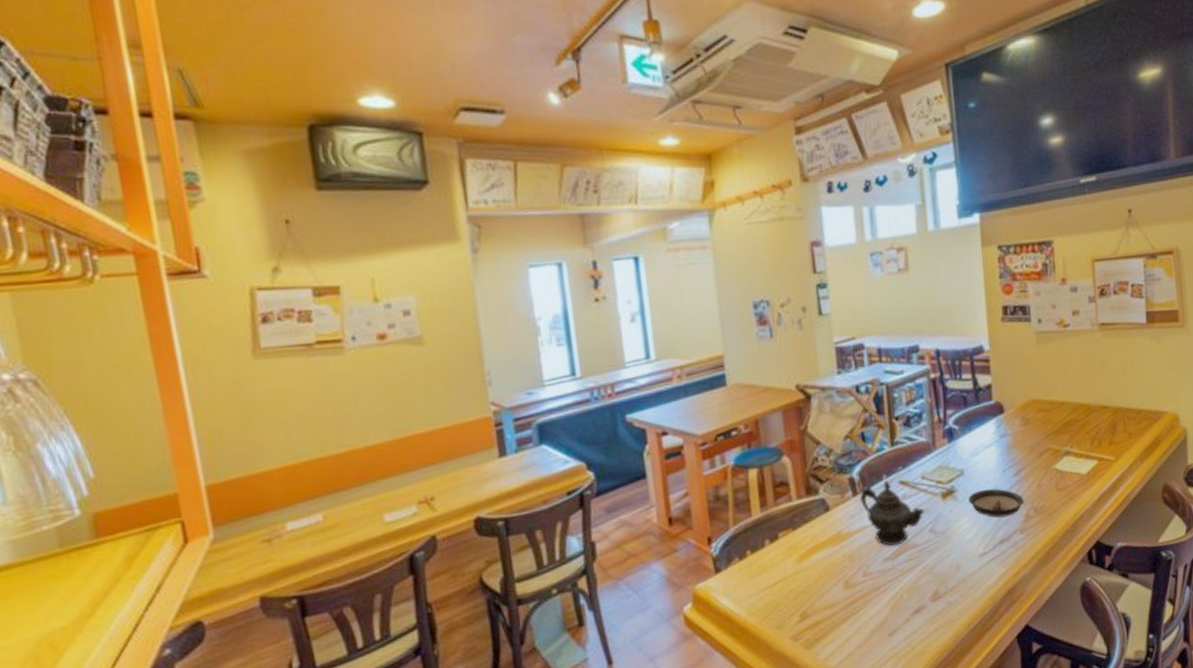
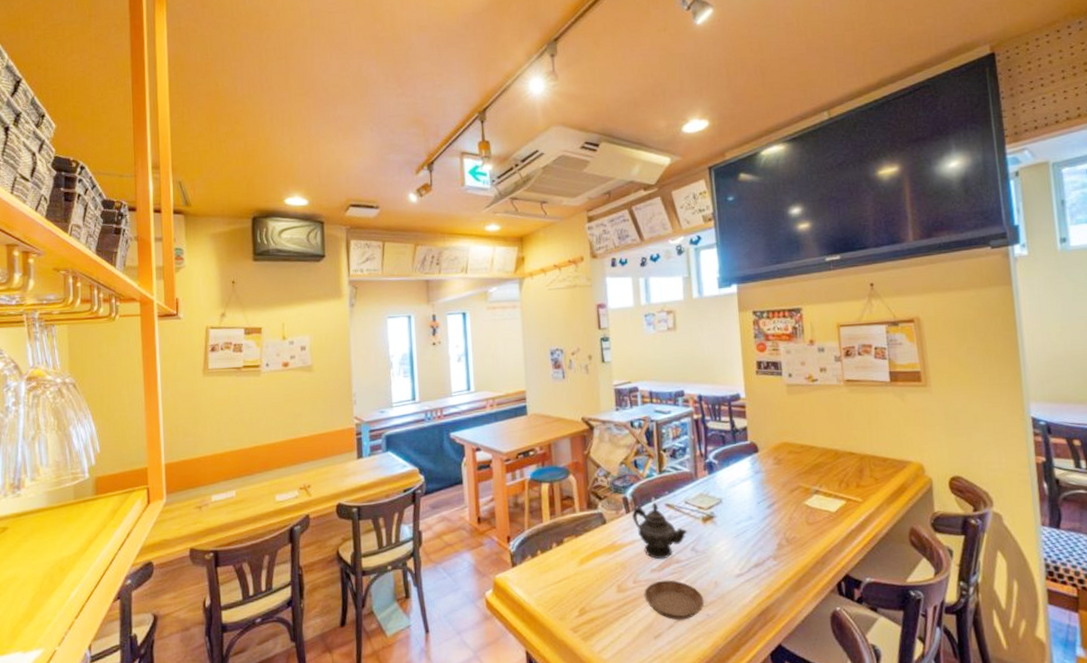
saucer: none [876,568,945,613] -> present [644,580,705,621]
saucer: present [968,488,1024,518] -> none [726,517,777,544]

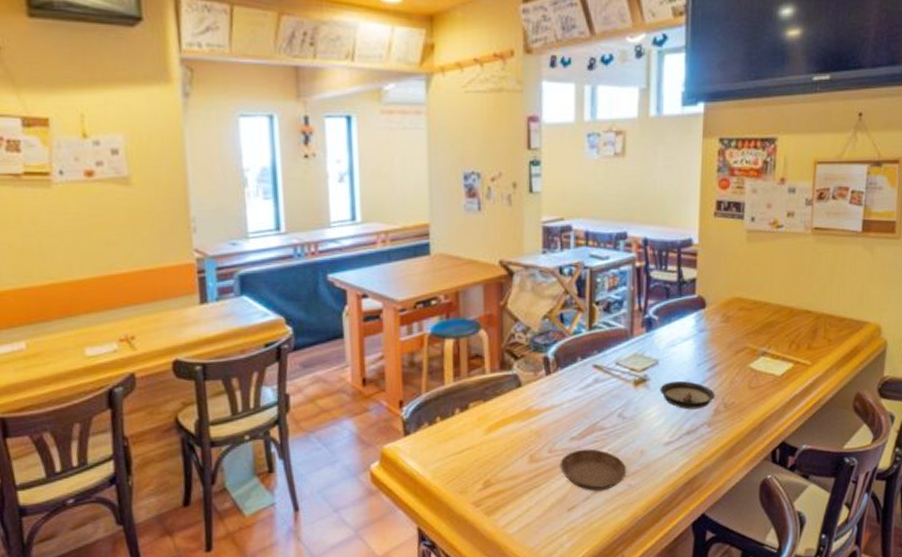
teapot: present [632,502,687,560] -> none [553,363,615,427]
saucer: none [726,517,777,544] -> present [660,380,715,410]

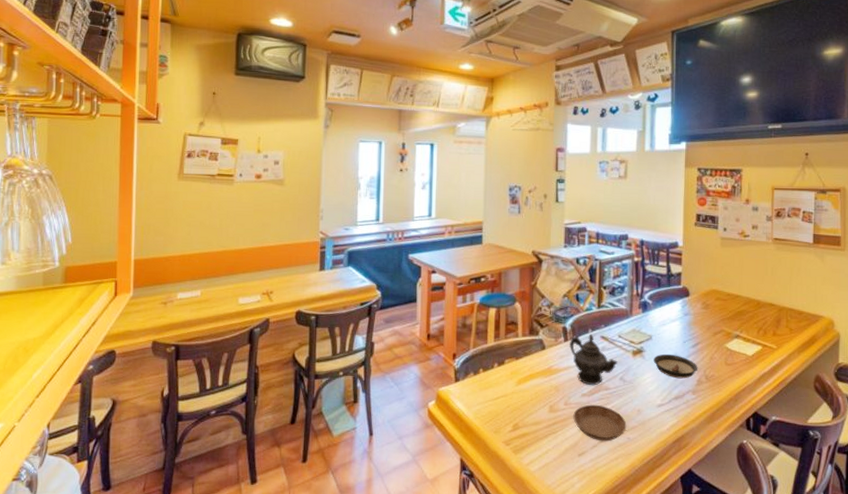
teapot: none [553,363,615,427] -> present [569,334,618,386]

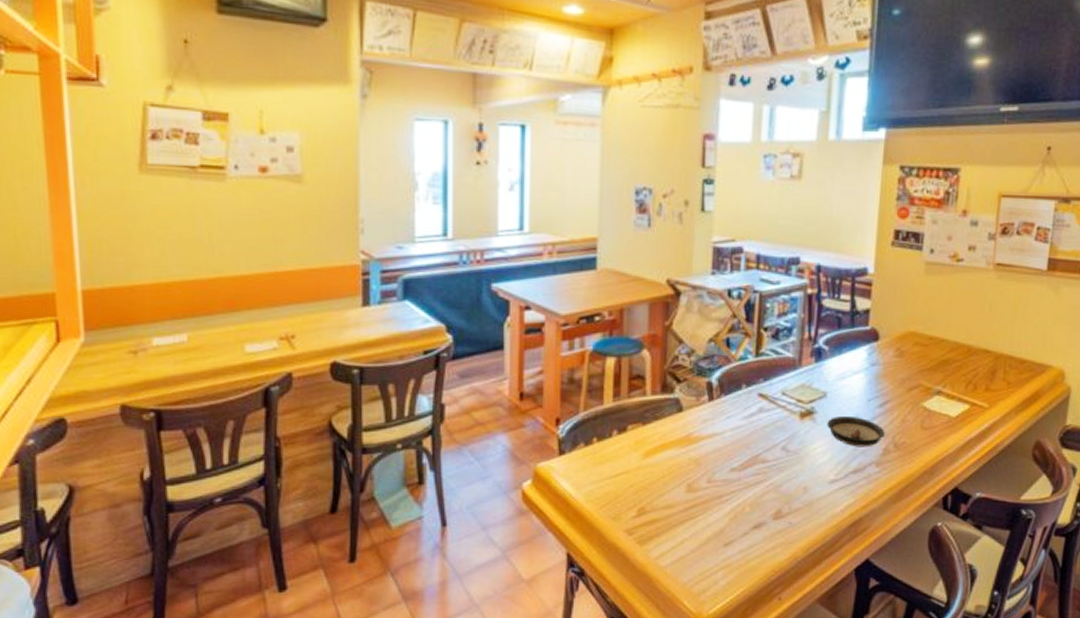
teapot: present [569,334,618,386] -> none [716,390,780,458]
saucer: present [573,404,627,442] -> none [718,481,789,528]

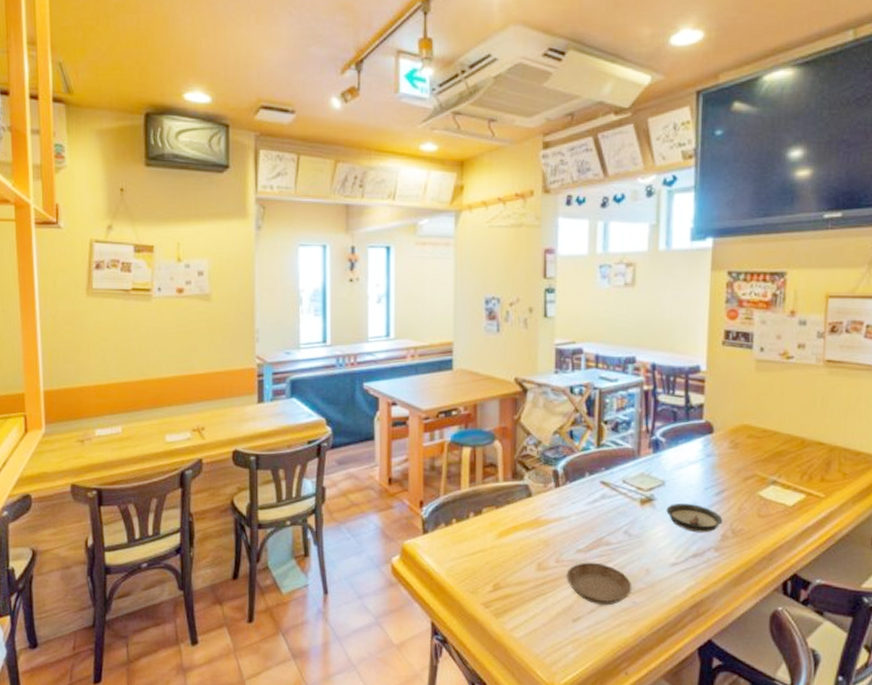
saucer: none [718,481,789,528] -> present [566,562,632,606]

